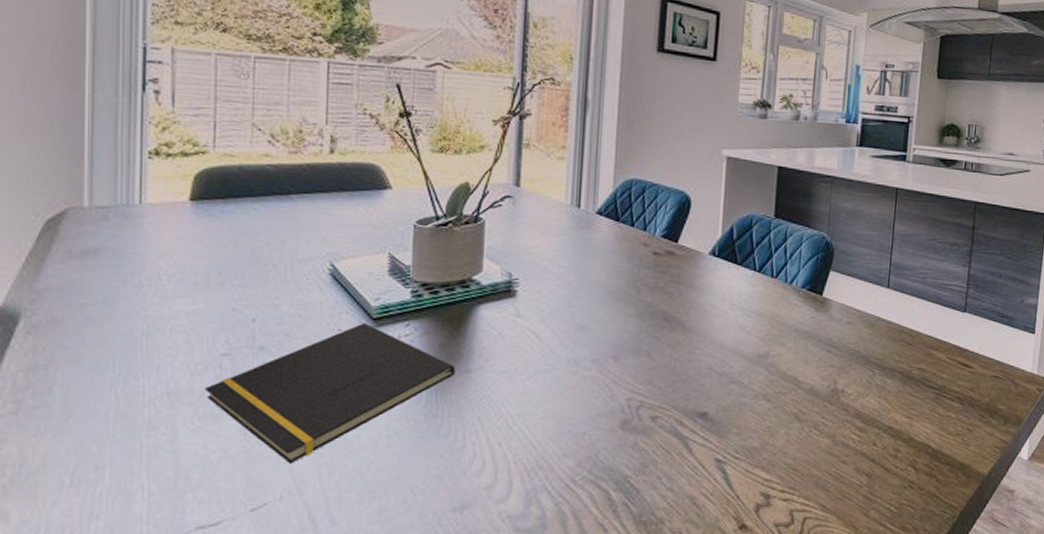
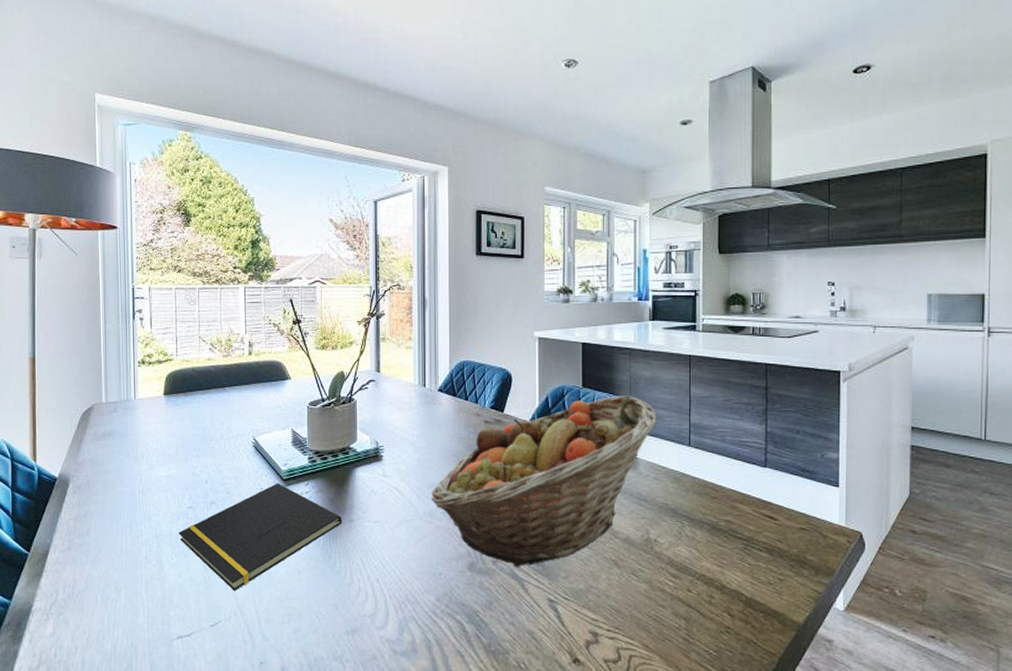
fruit basket: none [578,228,857,424] -> present [431,394,658,567]

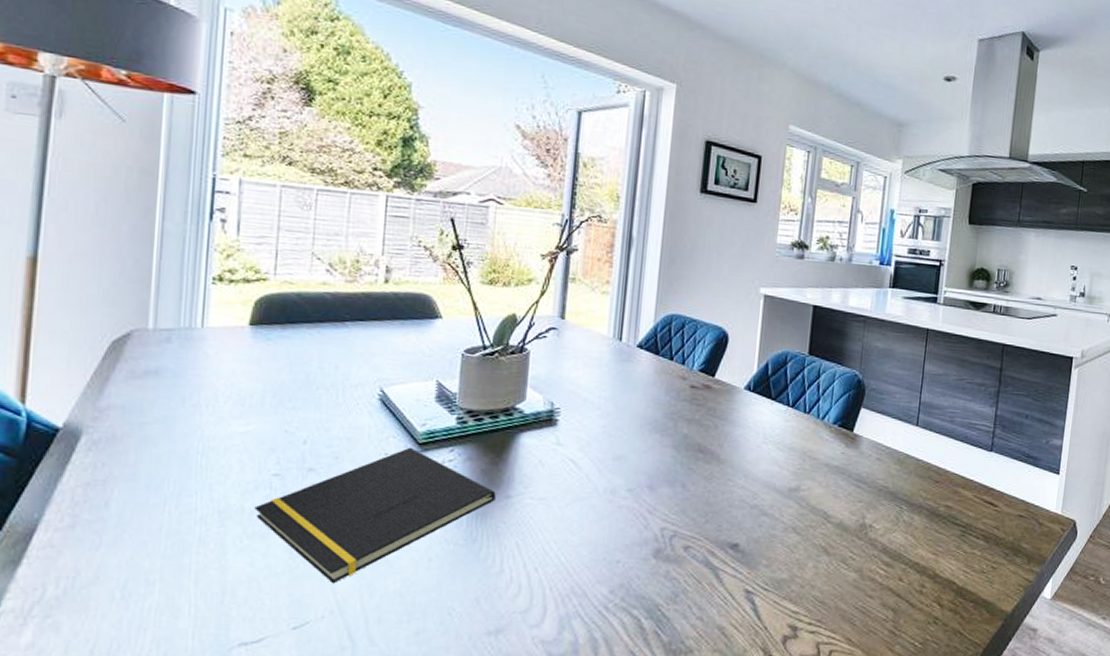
fruit basket: present [431,394,658,567] -> none [615,366,887,554]

